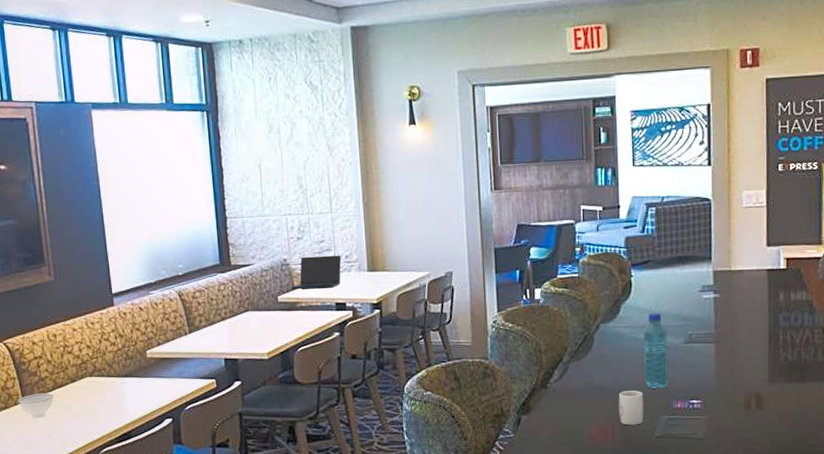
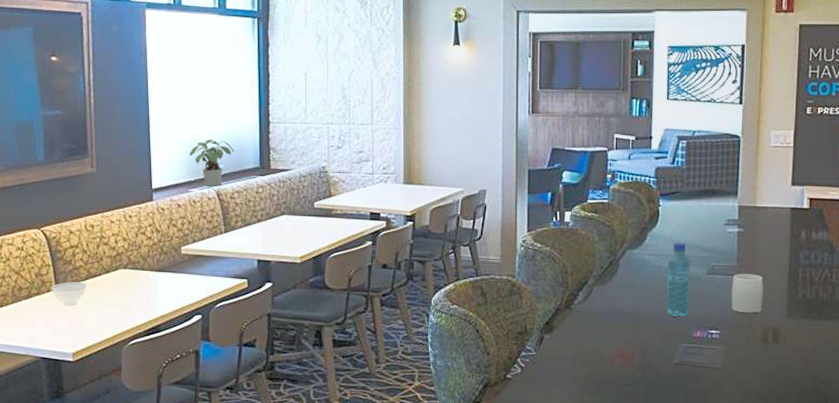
potted plant: none [147,239,193,287] -> present [189,139,234,186]
laptop: present [292,255,341,290] -> none [328,165,379,198]
mug: present [618,390,644,426] -> none [639,317,664,351]
mug: none [710,340,744,381] -> present [731,274,763,314]

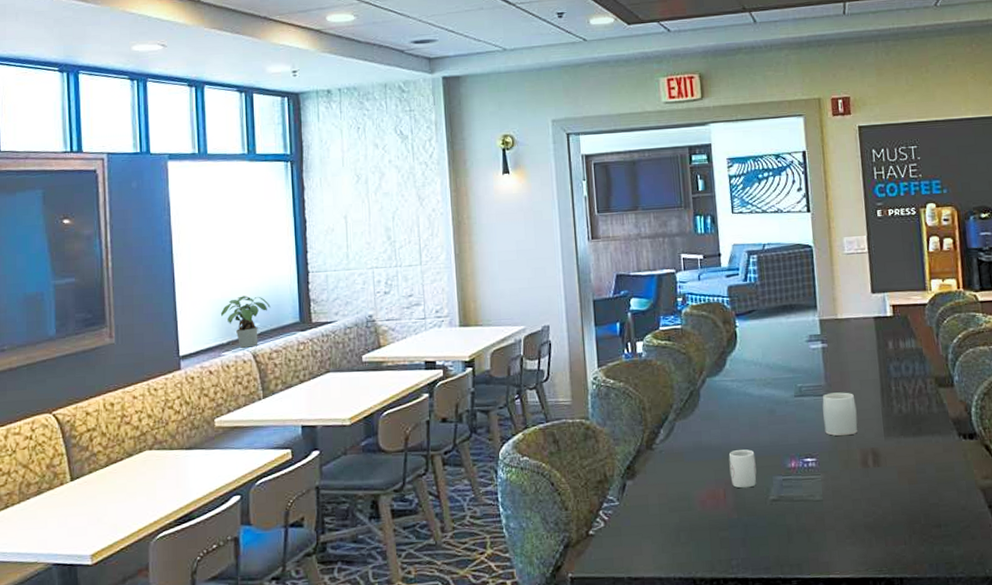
bowl: present [51,281,87,306] -> none [64,469,107,500]
mug: none [639,317,664,351] -> present [728,449,757,489]
water bottle: present [667,243,691,317] -> none [751,365,781,447]

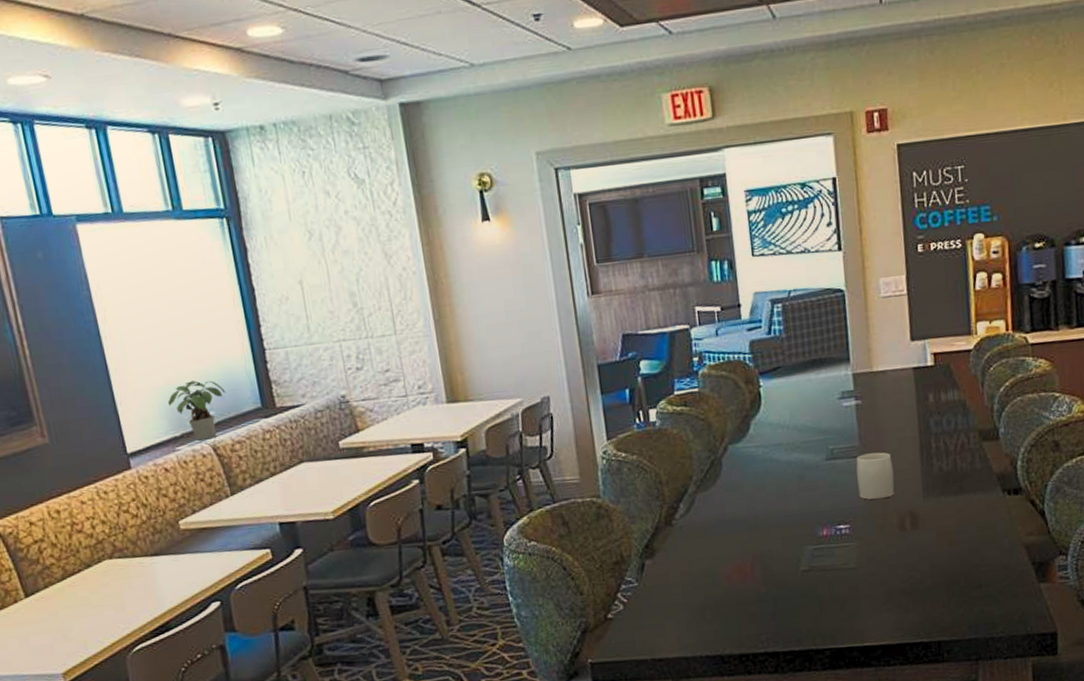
mug: present [728,449,757,489] -> none [755,519,786,561]

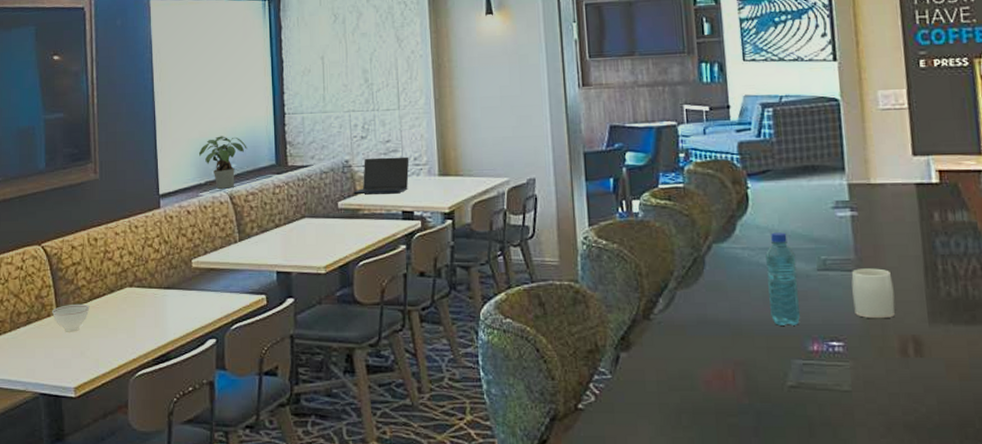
bowl: none [18,583,65,617] -> present [51,303,90,332]
laptop: none [355,385,415,432] -> present [353,156,409,195]
water bottle: none [778,427,812,516] -> present [765,232,801,325]

